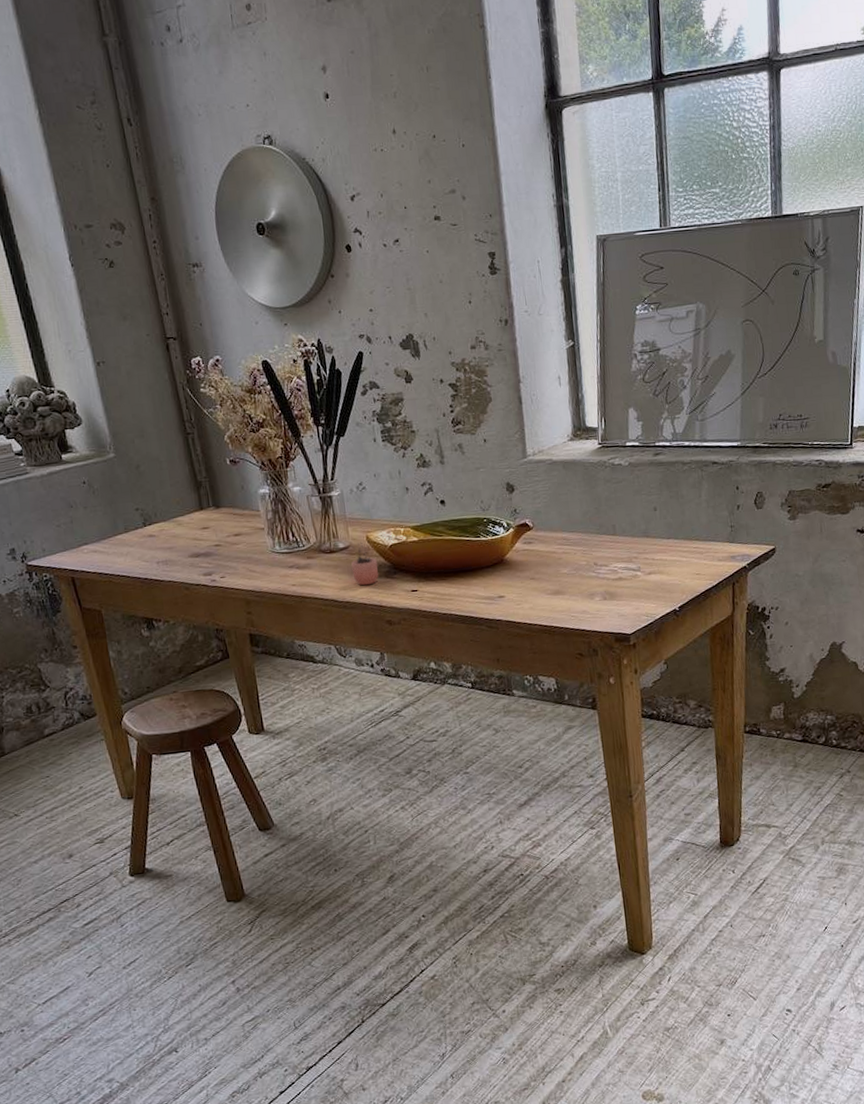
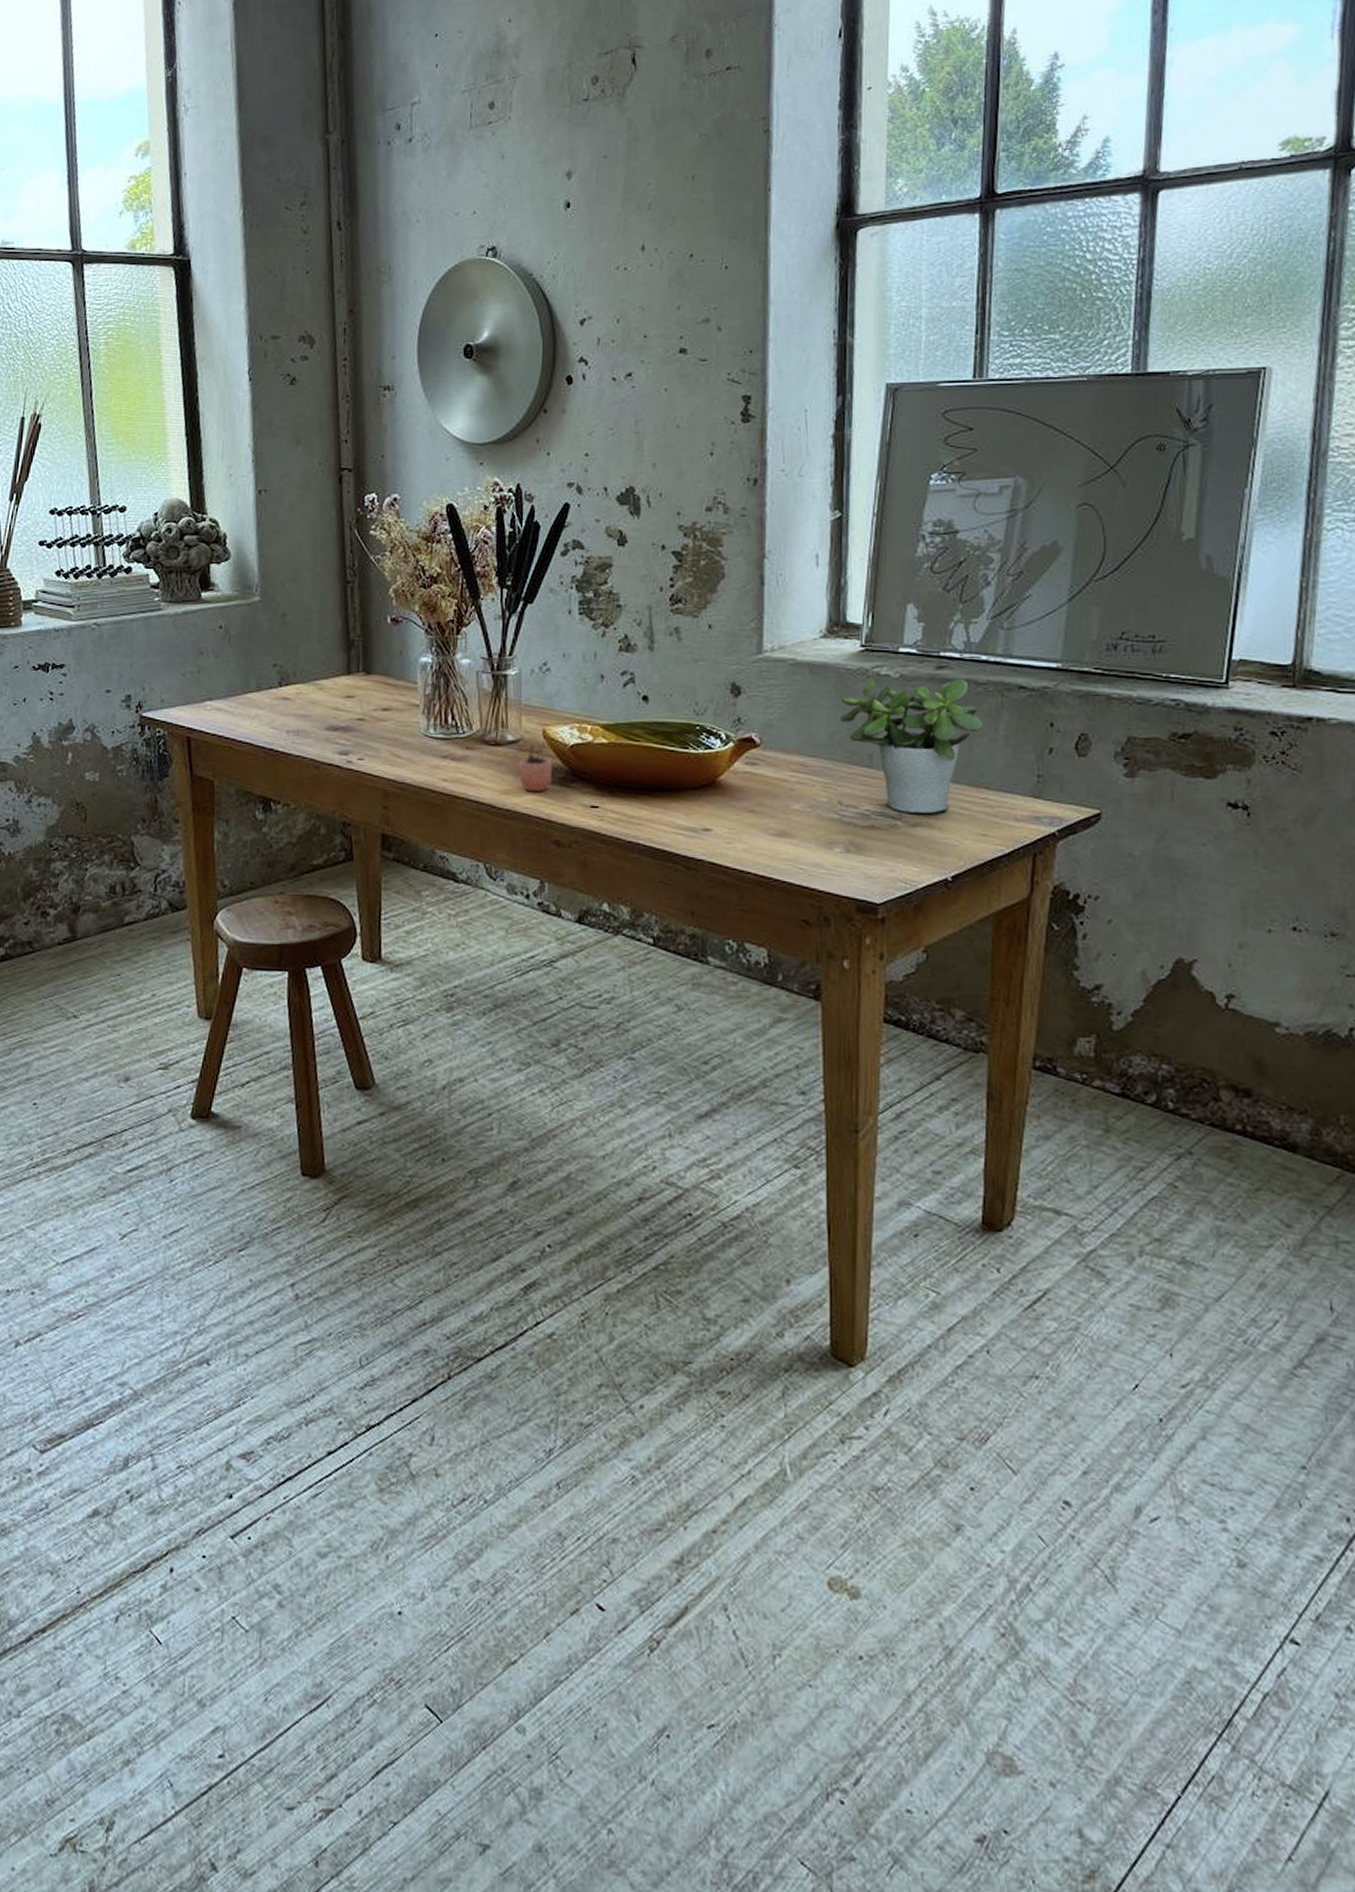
potted plant: none [589,460,690,565] -> present [841,678,983,813]

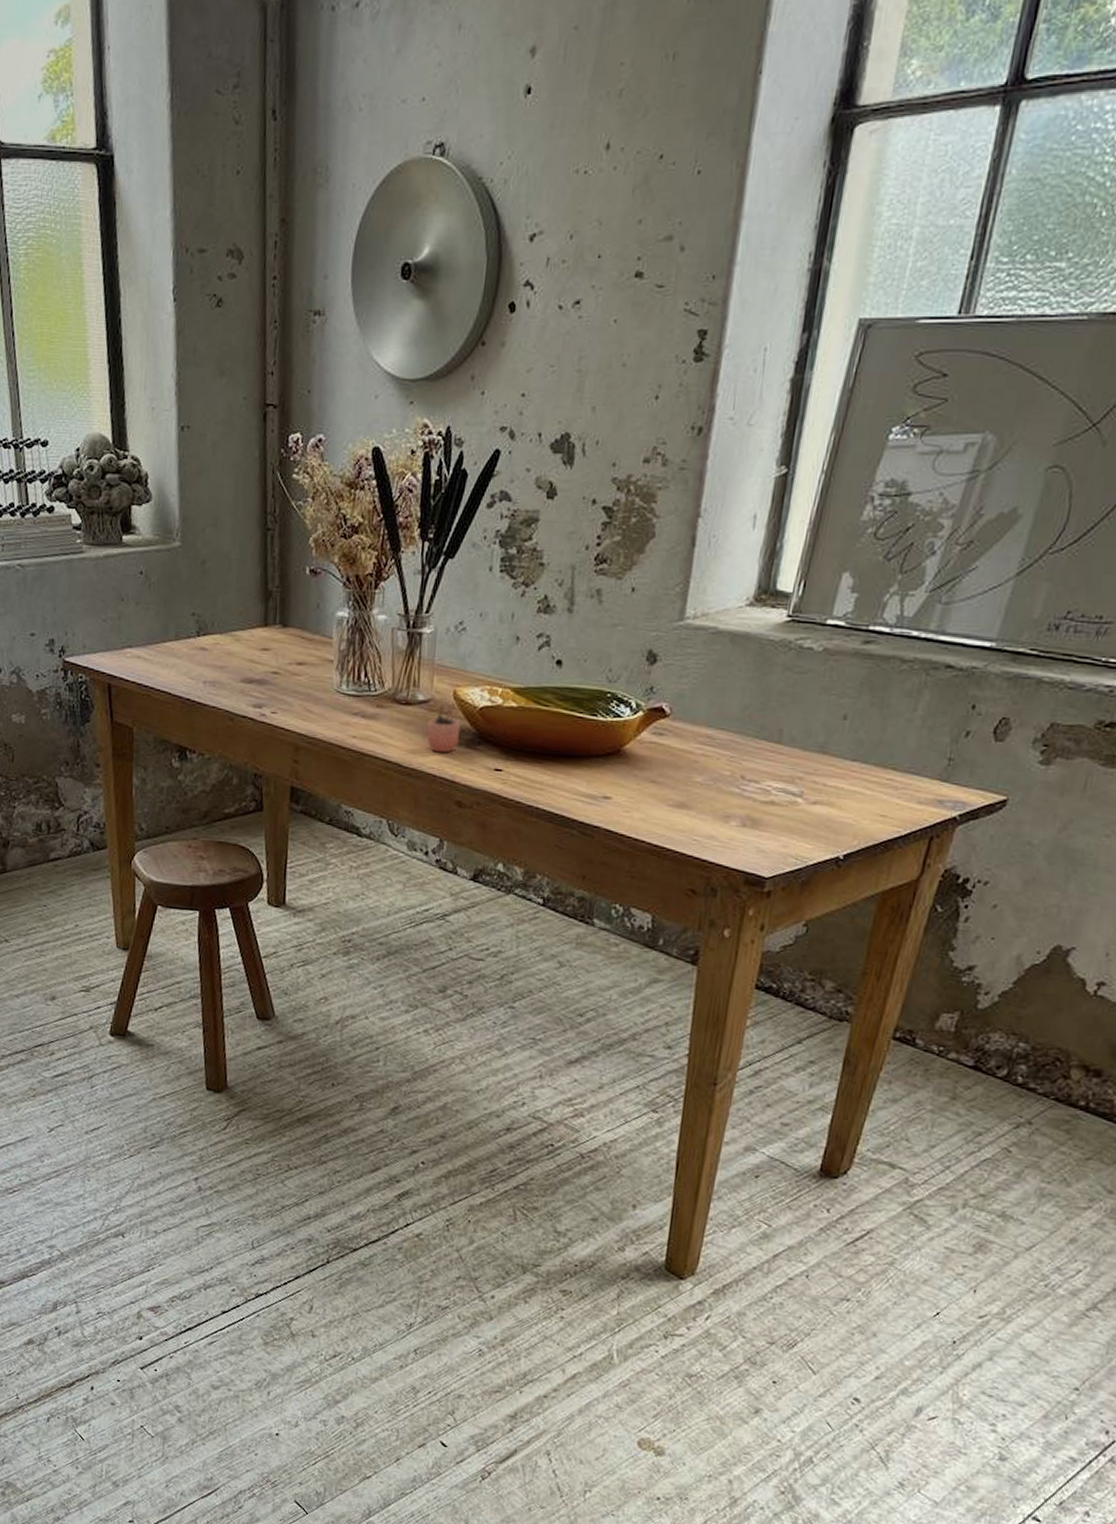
potted plant: present [841,678,983,813] -> none [755,652,902,792]

